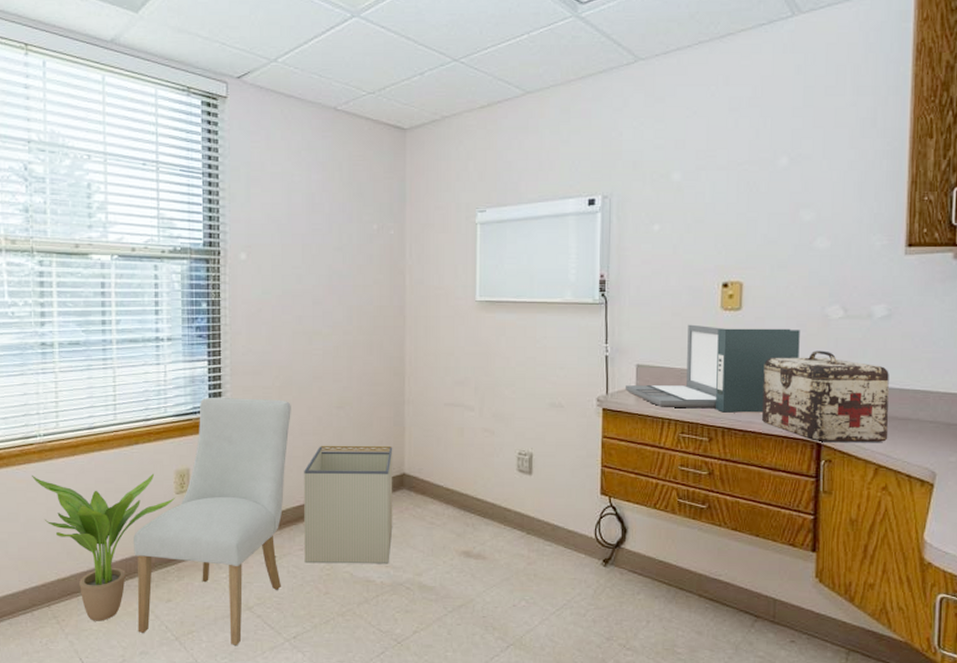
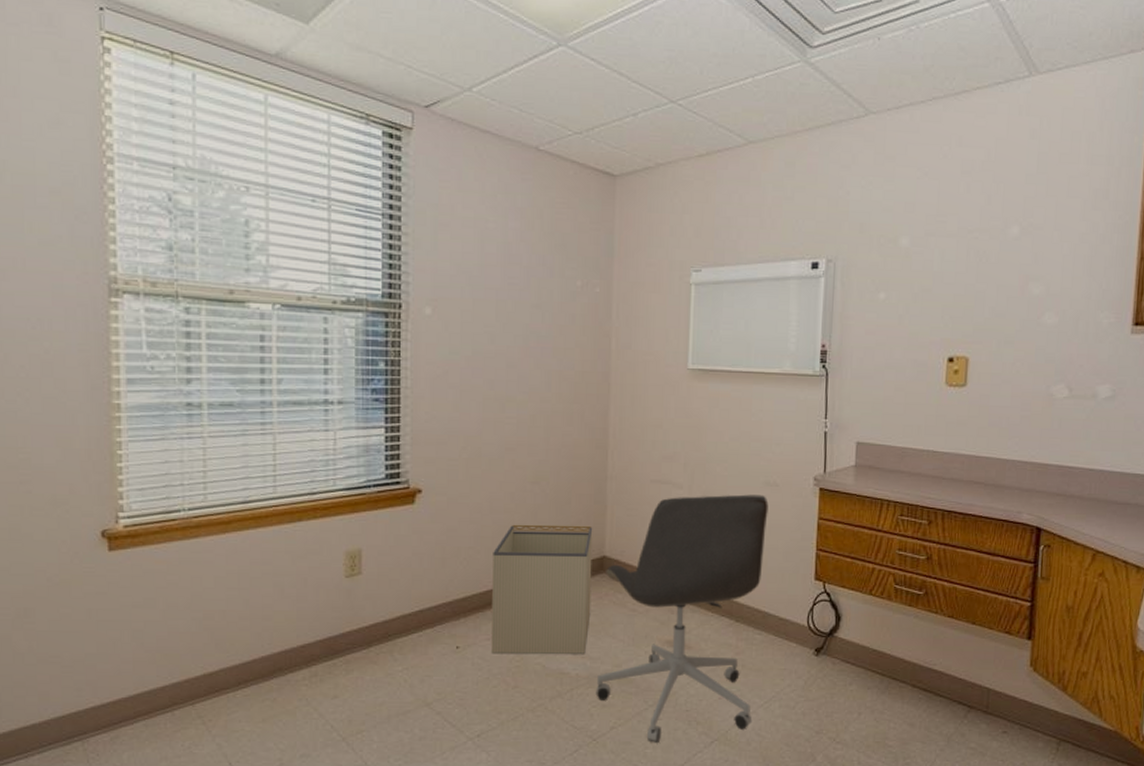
potted plant: present [32,473,175,621] -> none [174,554,344,721]
chair: present [134,398,291,646] -> none [295,470,480,747]
office chair: none [399,415,555,647] -> present [596,494,769,744]
laptop: present [626,324,724,409] -> none [844,400,948,490]
binder: present [716,328,800,413] -> none [936,405,1025,495]
first aid kit: present [762,350,889,442] -> none [983,431,1111,527]

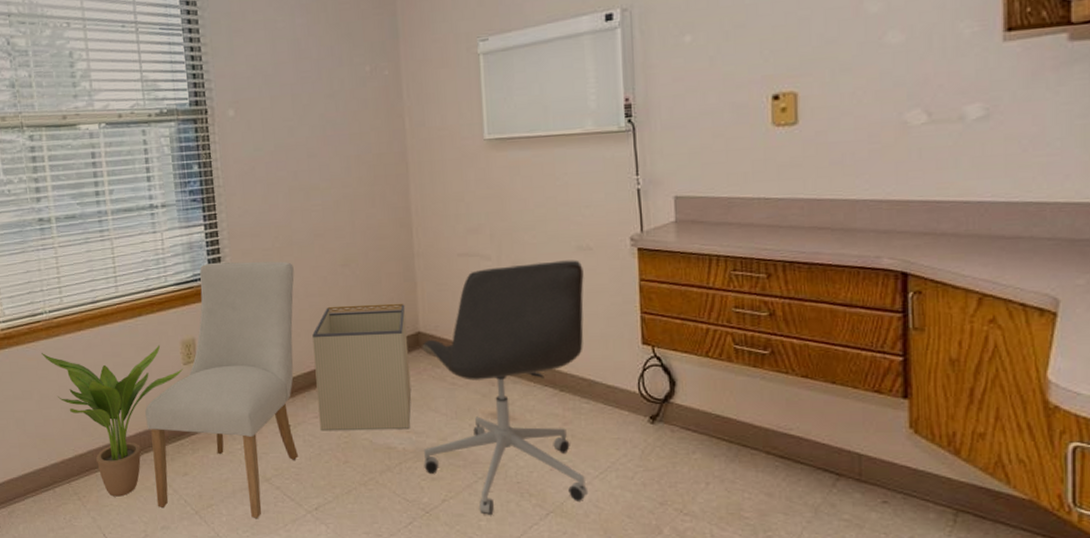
potted plant: none [174,554,344,721] -> present [41,345,183,497]
chair: none [295,470,480,747] -> present [145,261,298,519]

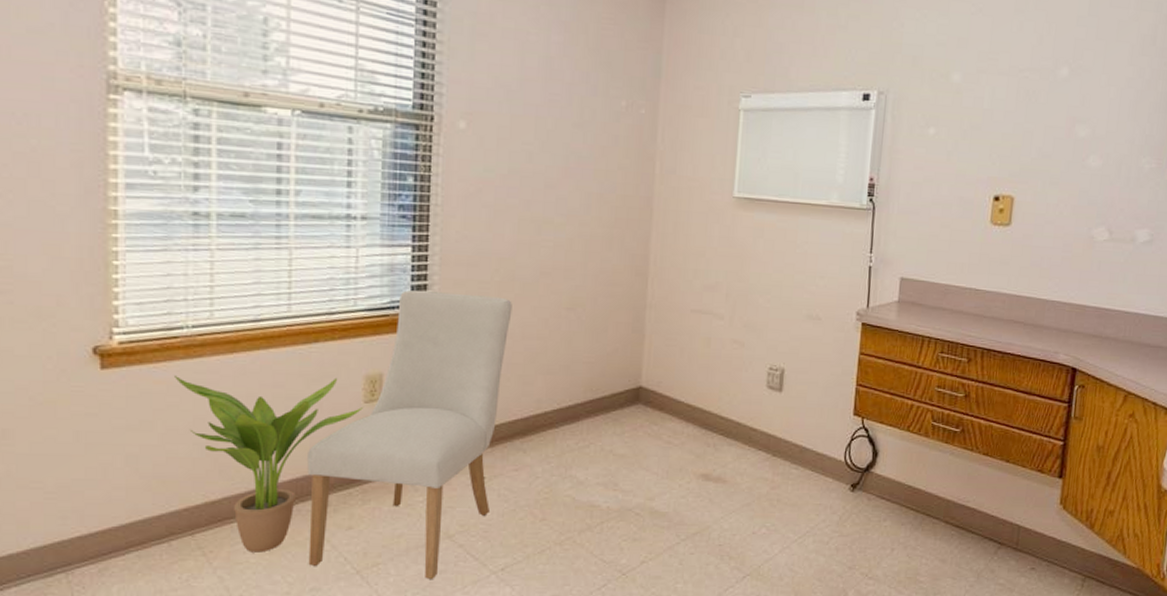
storage bin: present [312,303,412,430] -> none [519,351,630,486]
office chair: present [422,260,589,516] -> none [627,327,810,579]

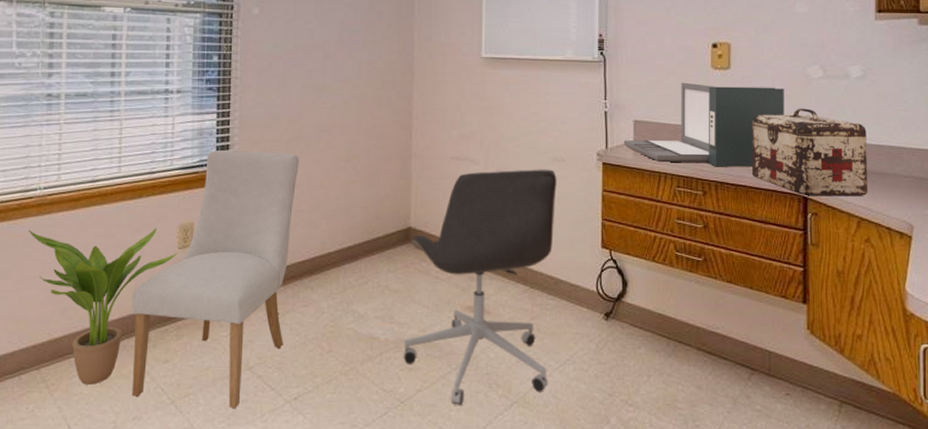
office chair: none [627,327,810,579] -> present [403,169,557,406]
laptop: none [887,237,992,328] -> present [624,82,715,163]
binder: none [977,244,1066,335] -> present [709,86,784,167]
first aid kit: none [1022,272,1146,369] -> present [752,108,868,196]

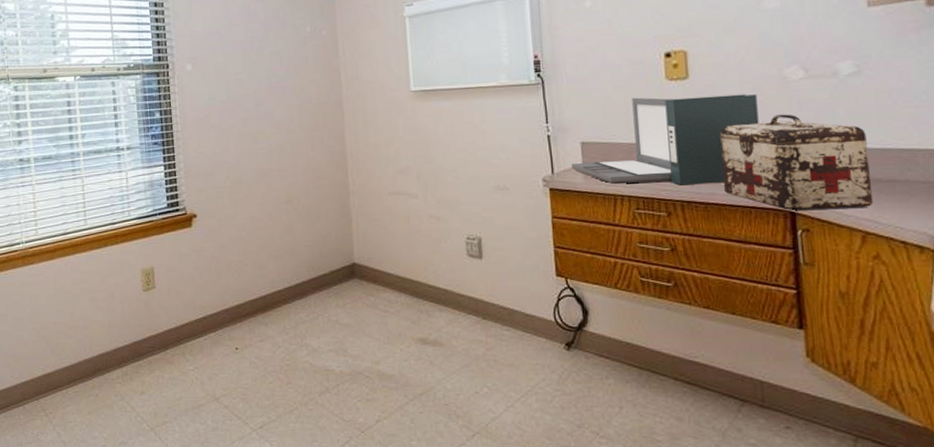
potted plant: present [29,227,177,385] -> none [17,273,142,413]
chair: present [131,151,299,409] -> none [108,198,245,436]
office chair: present [403,169,557,406] -> none [357,198,511,436]

